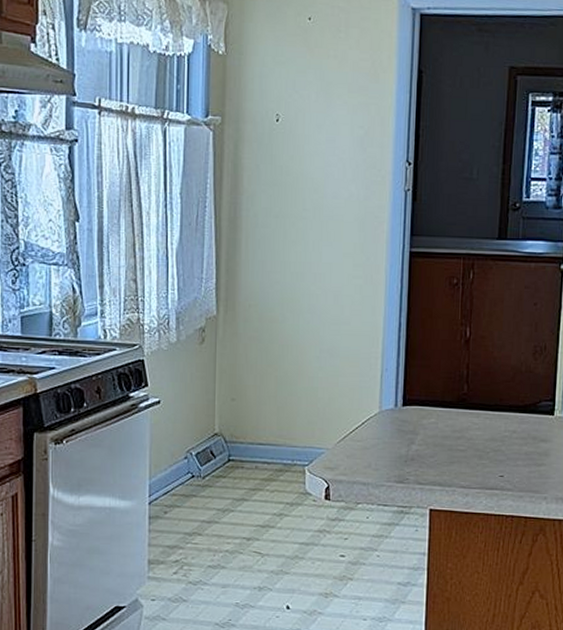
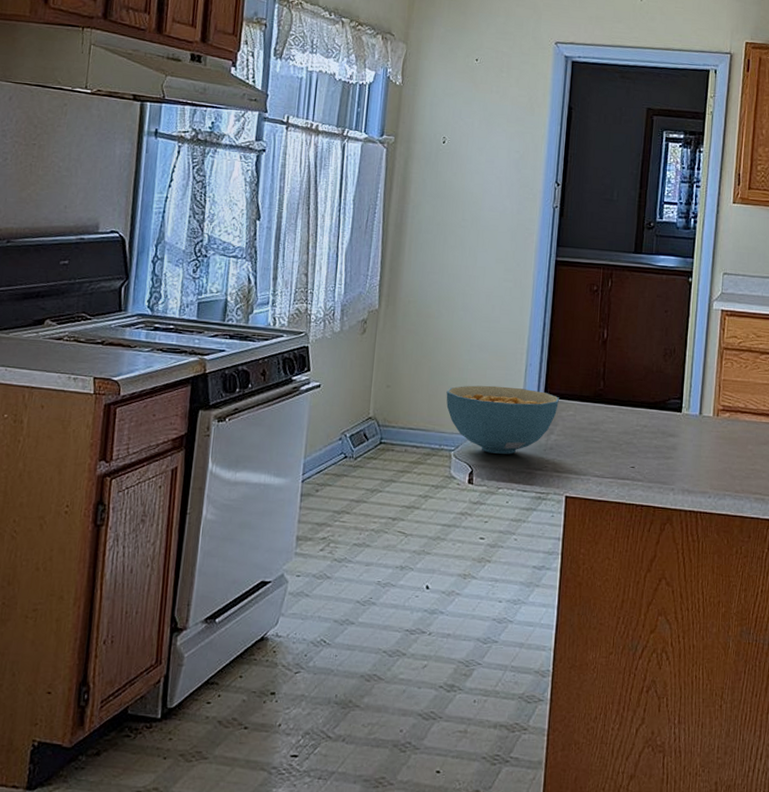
cereal bowl: none [296,394,419,467] -> present [446,385,559,454]

